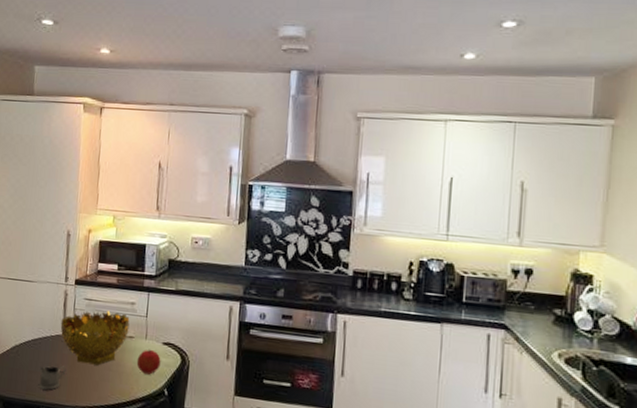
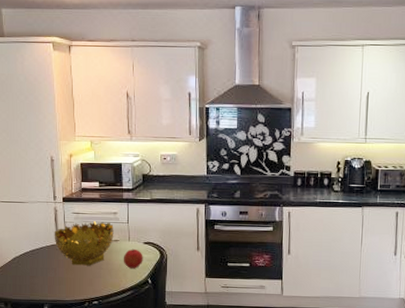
tea glass holder: present [39,366,66,390] -> none [41,269,63,290]

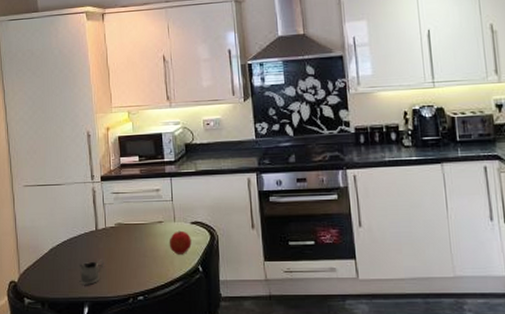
tea glass holder: none [41,269,63,290] -> present [80,260,104,285]
decorative bowl: present [54,220,114,266] -> none [92,200,158,254]

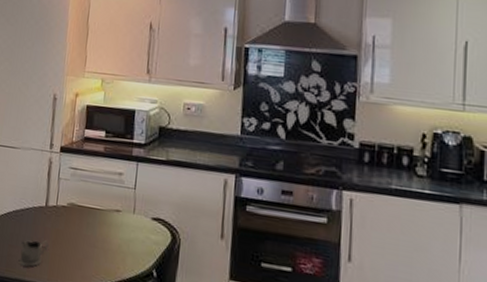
fruit: present [169,230,192,255] -> none [123,224,150,253]

